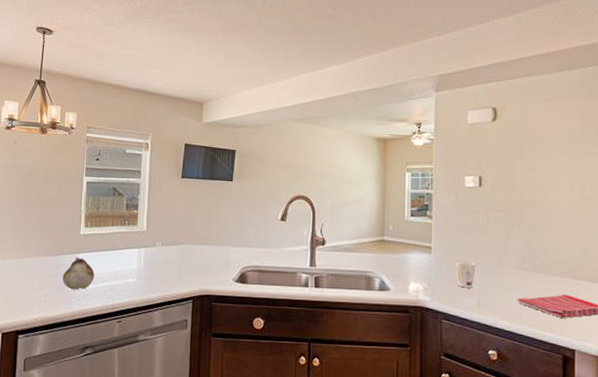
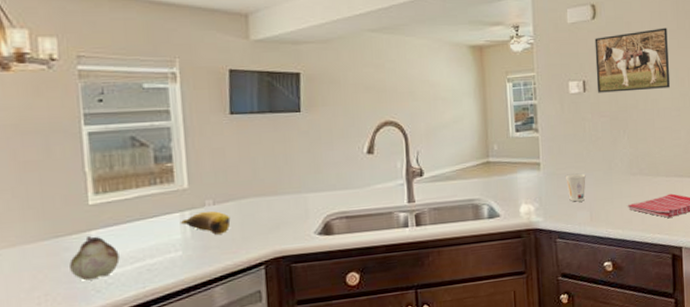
banana: none [137,251,172,270] -> present [180,211,231,235]
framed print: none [493,133,571,191] -> present [594,27,671,93]

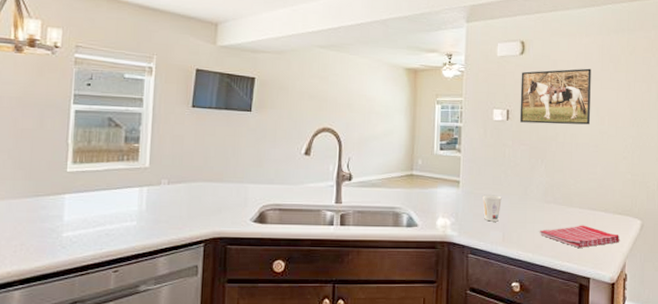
fruit: present [69,236,120,281] -> none [44,199,85,237]
banana: present [180,211,231,235] -> none [138,190,181,211]

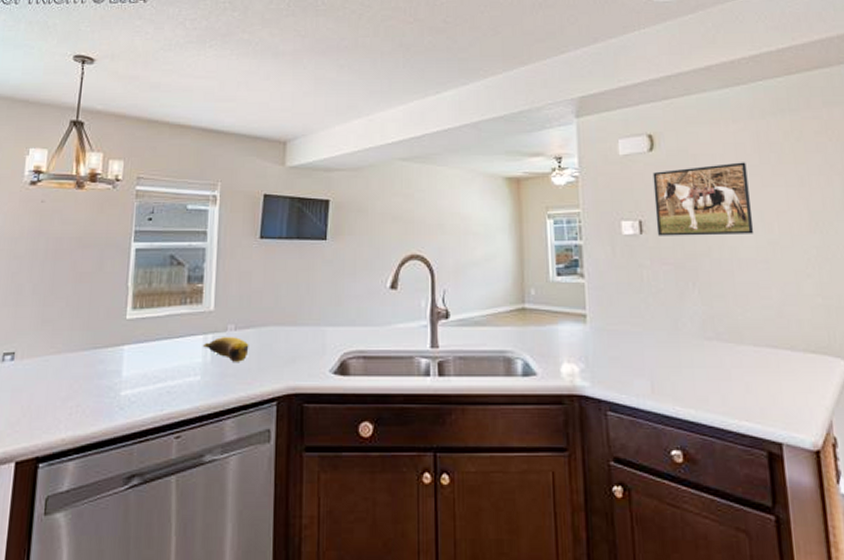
banana: none [138,190,181,211] -> present [202,337,249,362]
cup: present [483,194,502,222] -> none [619,331,645,367]
dish towel: present [539,225,620,248] -> none [701,369,820,401]

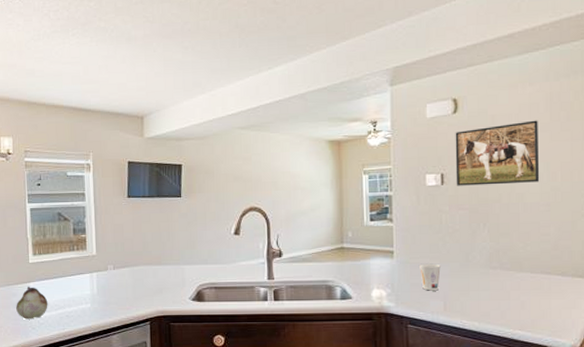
fruit: none [101,351,145,396] -> present [16,287,48,320]
banana: present [202,337,249,362] -> none [89,275,126,293]
cup: none [619,331,645,367] -> present [420,263,441,291]

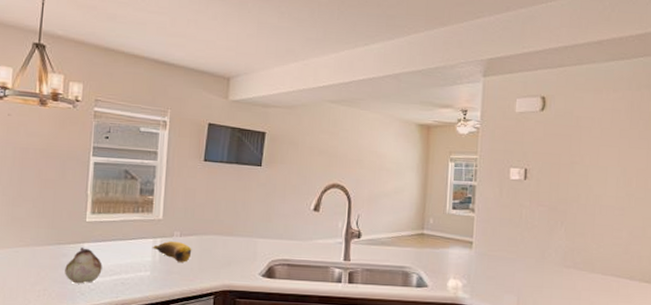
banana: none [89,275,126,293] -> present [152,241,192,262]
cup: present [420,263,441,291] -> none [496,257,517,285]
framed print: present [455,120,540,186] -> none [538,125,619,186]

